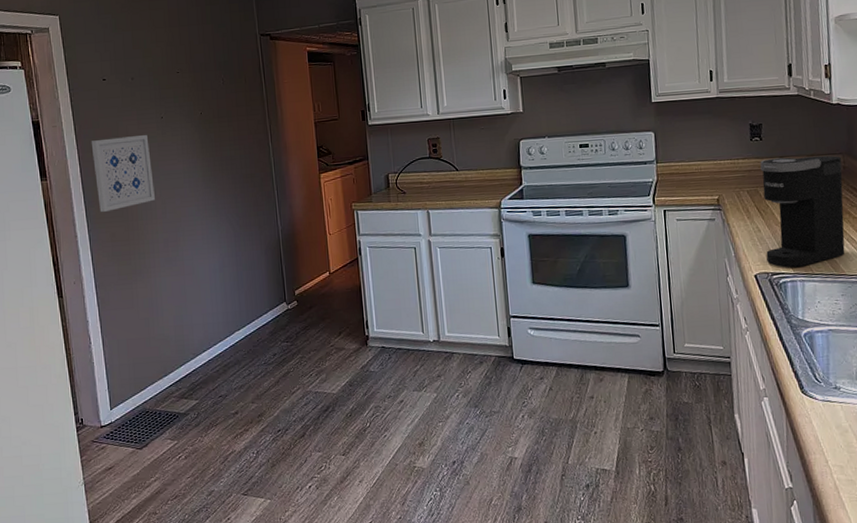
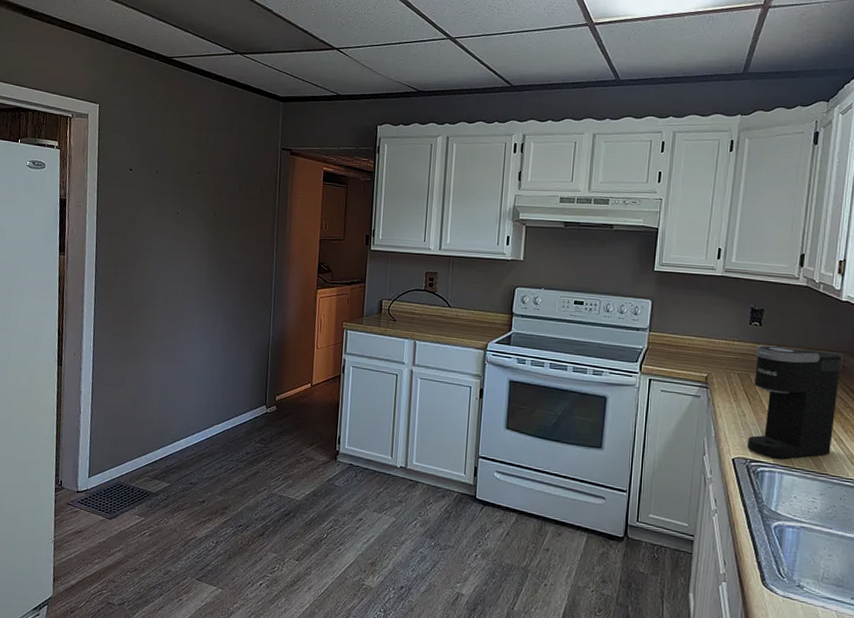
wall art: present [91,135,155,212] -> none [107,225,163,293]

